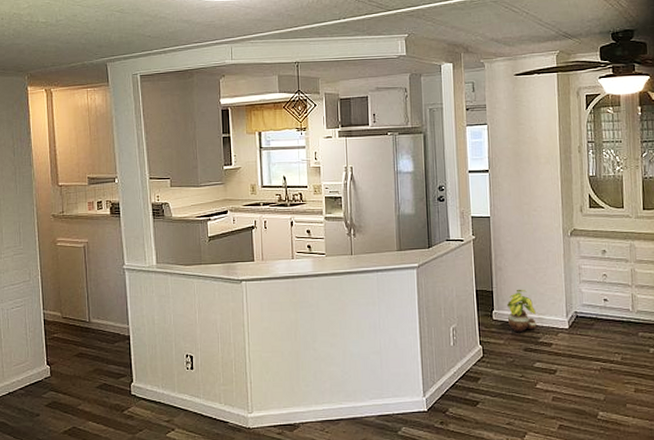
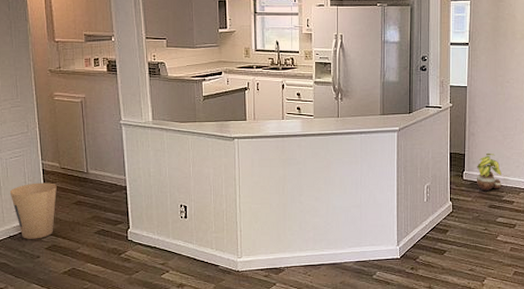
trash can: none [10,333,58,396] -> present [9,183,57,239]

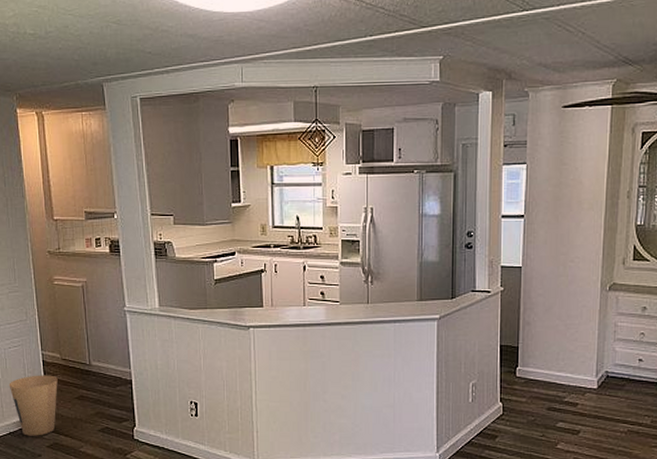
potted plant: present [476,153,502,192] -> none [532,345,563,391]

